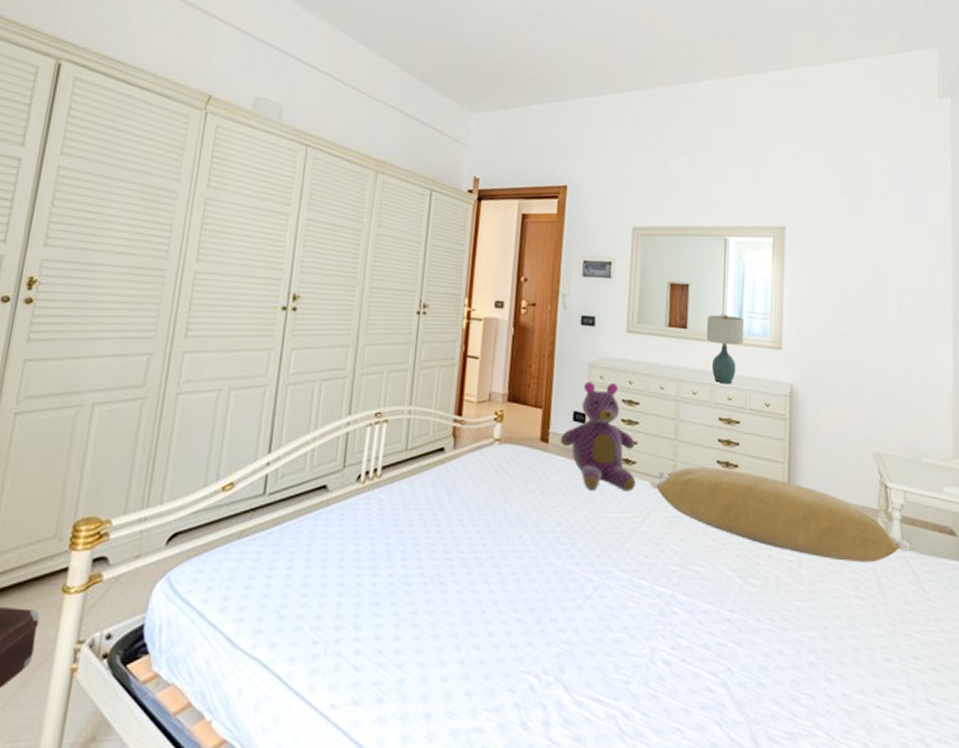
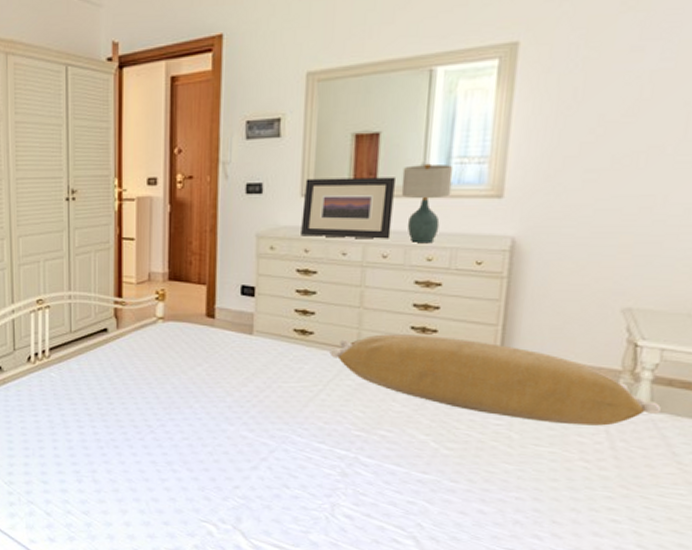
teddy bear: present [560,381,636,492] -> none [227,253,314,362]
picture frame: none [626,317,703,378] -> present [301,177,397,239]

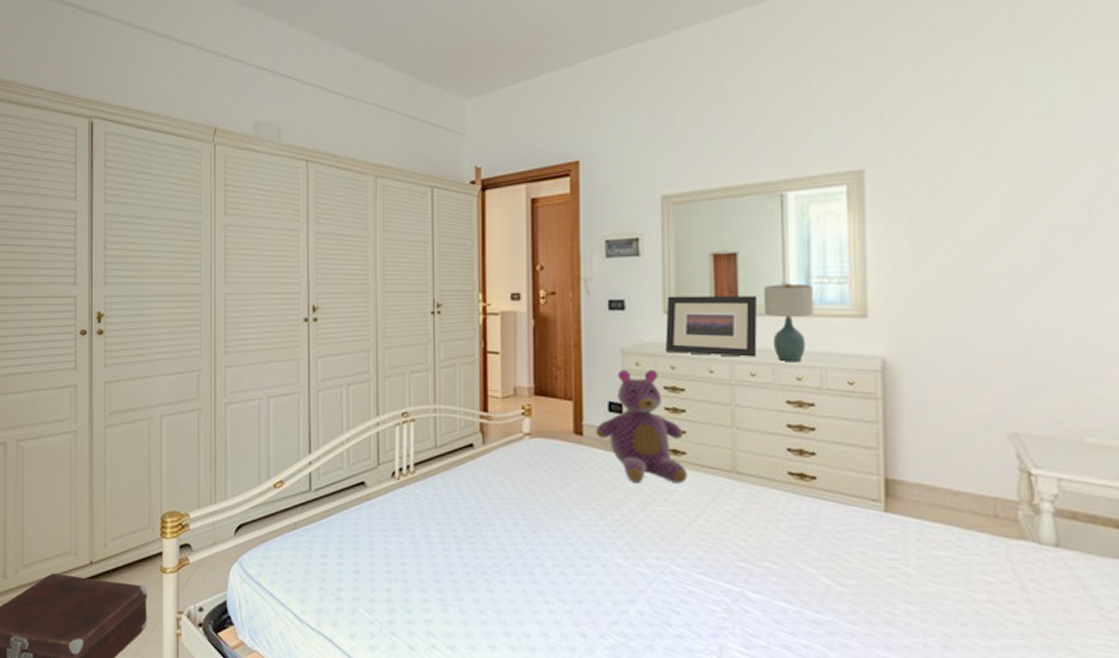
teddy bear: none [227,253,314,362] -> present [595,369,687,484]
pillow: present [329,334,662,426] -> none [704,455,1070,563]

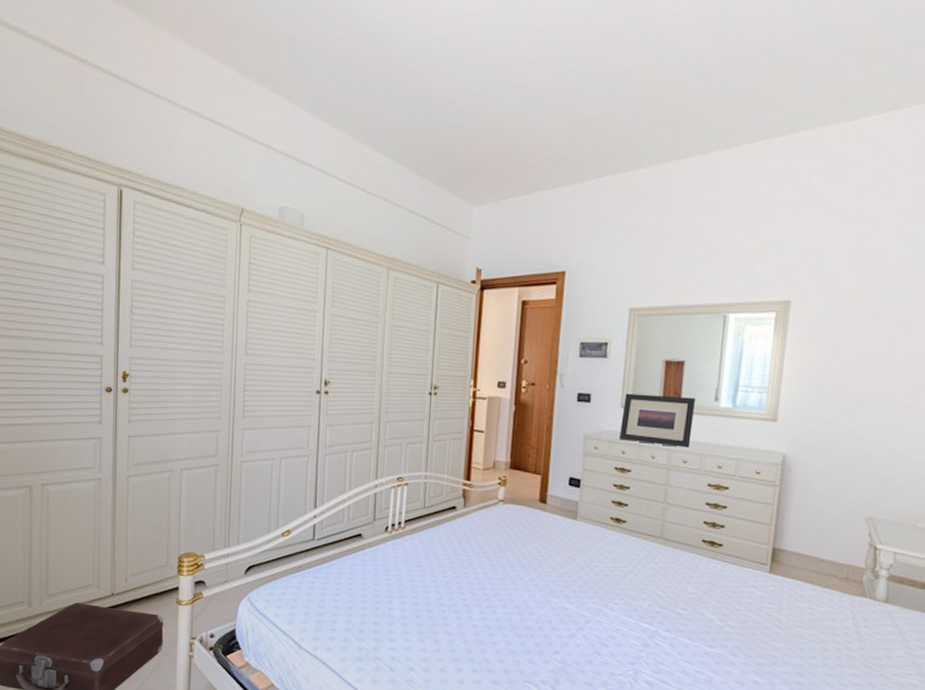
teddy bear: present [595,369,687,484] -> none [557,451,626,546]
table lamp: present [763,283,814,362] -> none [699,389,740,454]

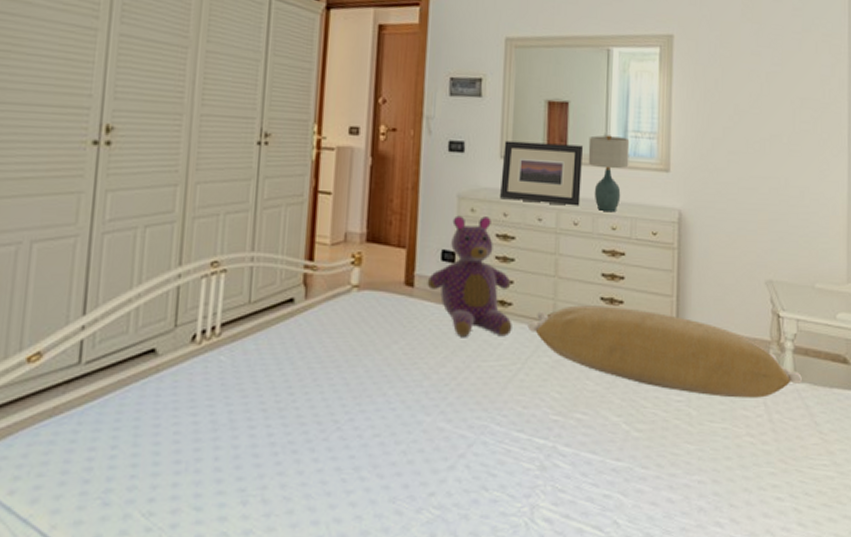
teddy bear: none [557,451,626,546] -> present [427,215,512,337]
pillow: none [638,526,895,614] -> present [527,305,803,398]
table lamp: none [699,389,740,454] -> present [588,135,630,212]

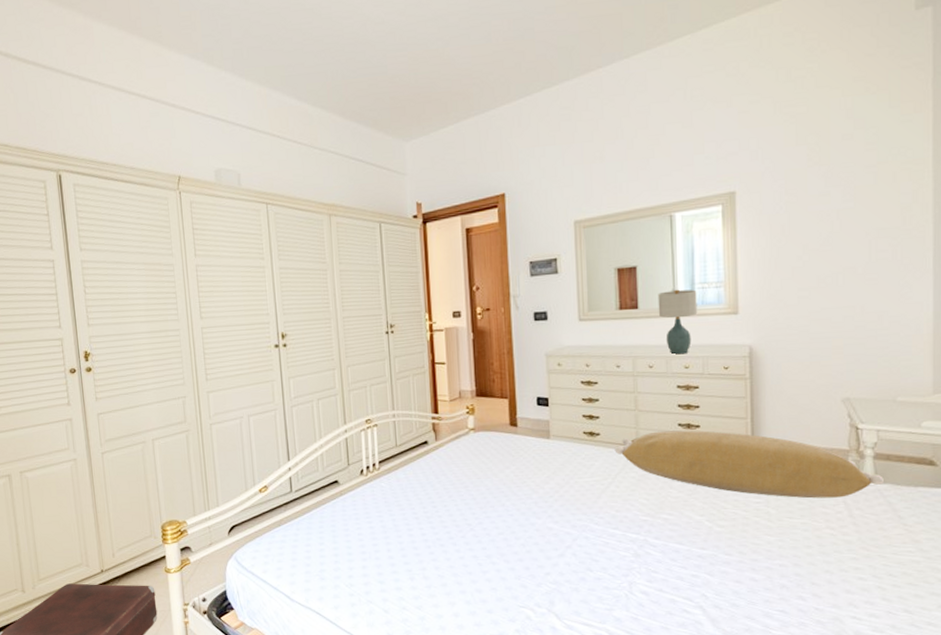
teddy bear: present [427,215,512,337] -> none [527,368,602,461]
picture frame: present [500,140,584,206] -> none [581,301,654,354]

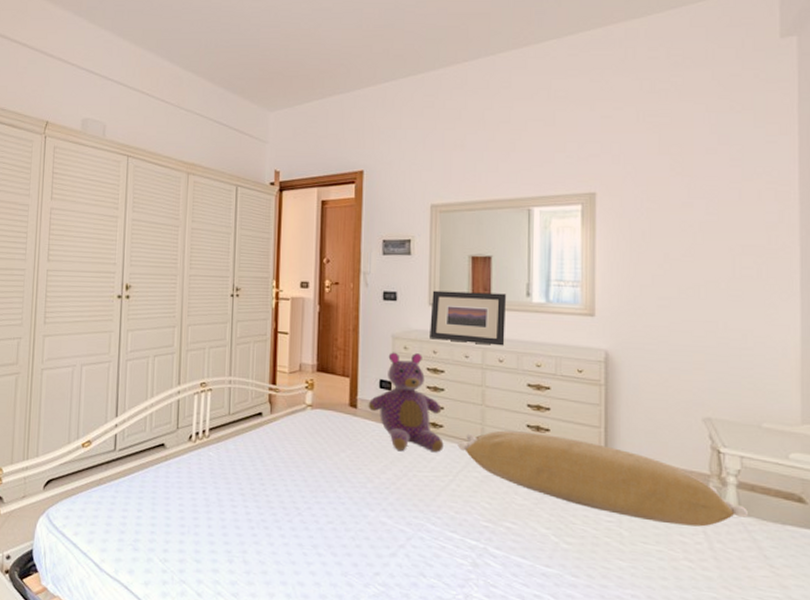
teddy bear: none [527,368,602,461] -> present [368,352,444,453]
picture frame: none [581,301,654,354] -> present [430,290,507,346]
table lamp: present [657,289,698,355] -> none [511,284,553,352]

